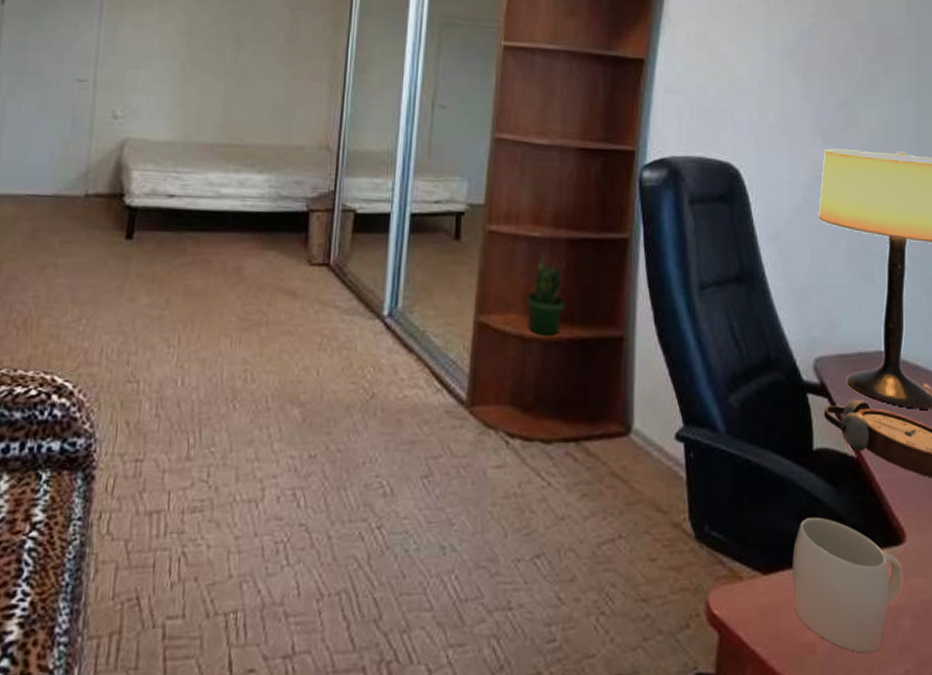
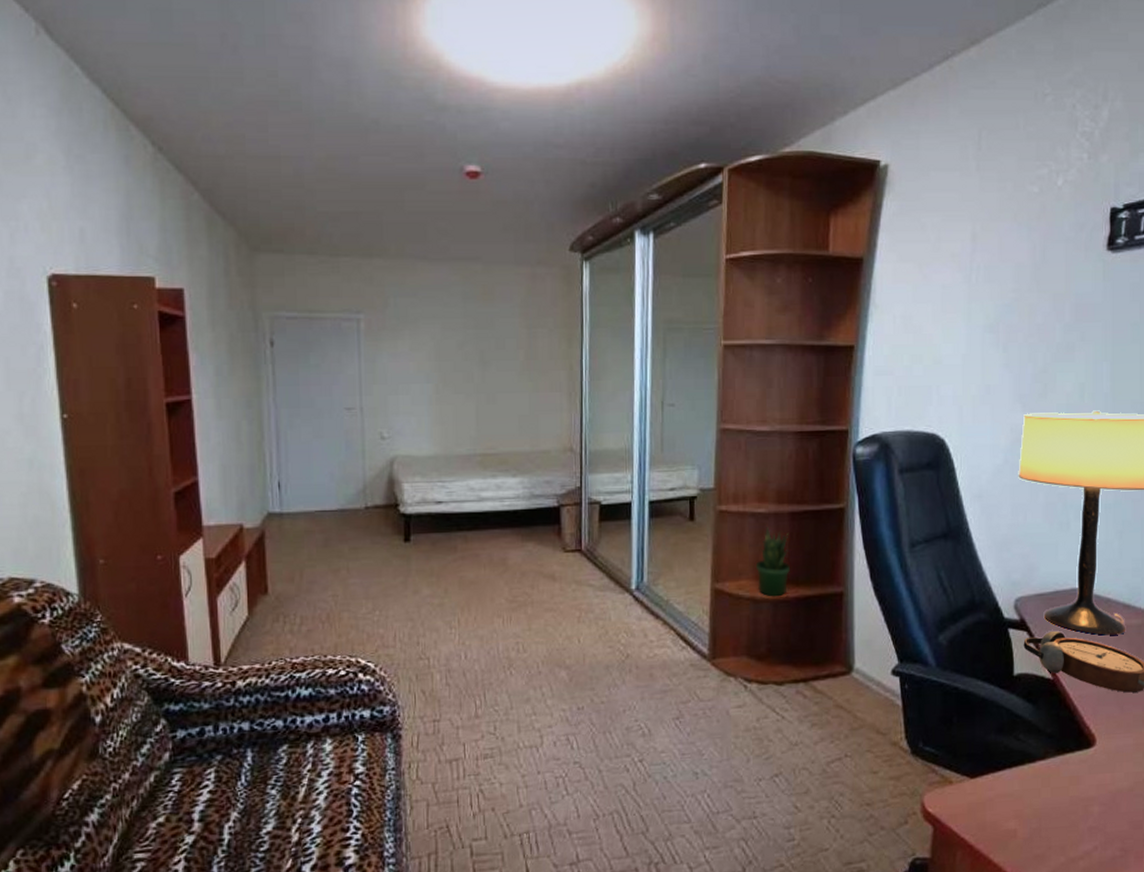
mug: present [792,518,903,653] -> none [996,730,1093,835]

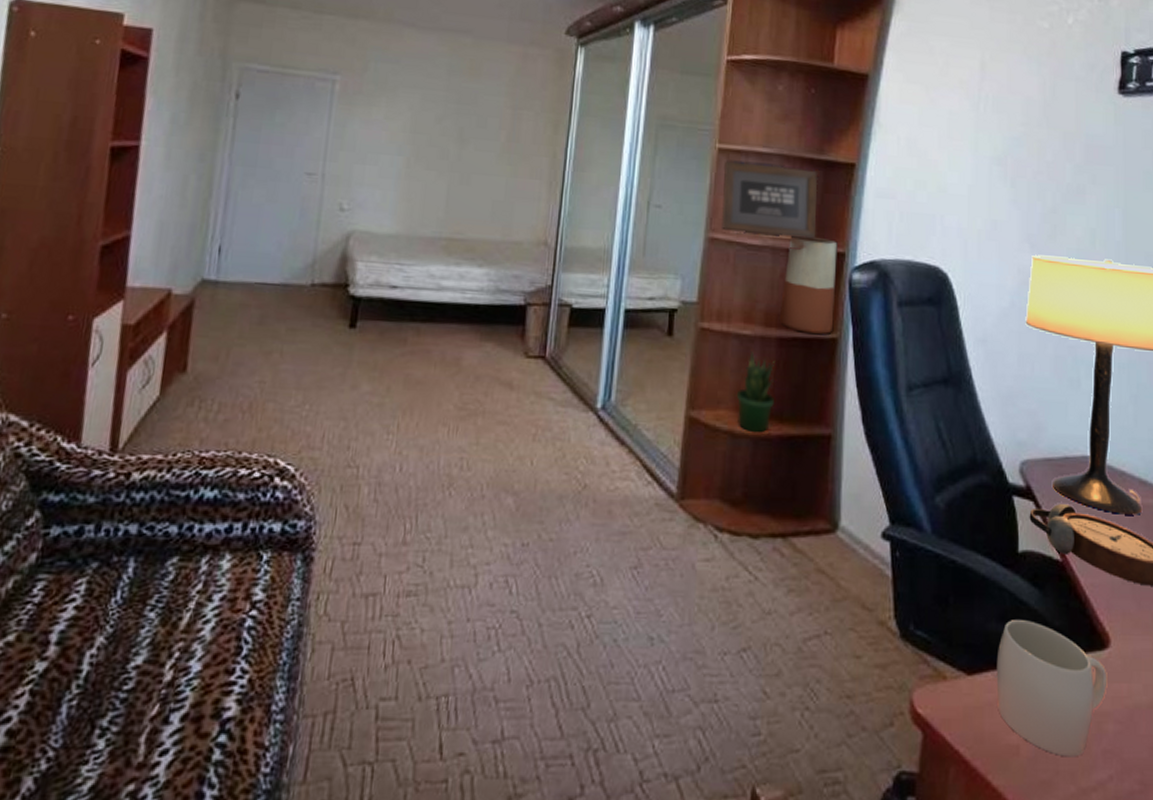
picture frame: none [731,355,820,422] -> present [722,161,818,239]
vase: none [790,419,841,507] -> present [779,236,838,335]
mug: none [996,730,1093,835] -> present [996,620,1108,757]

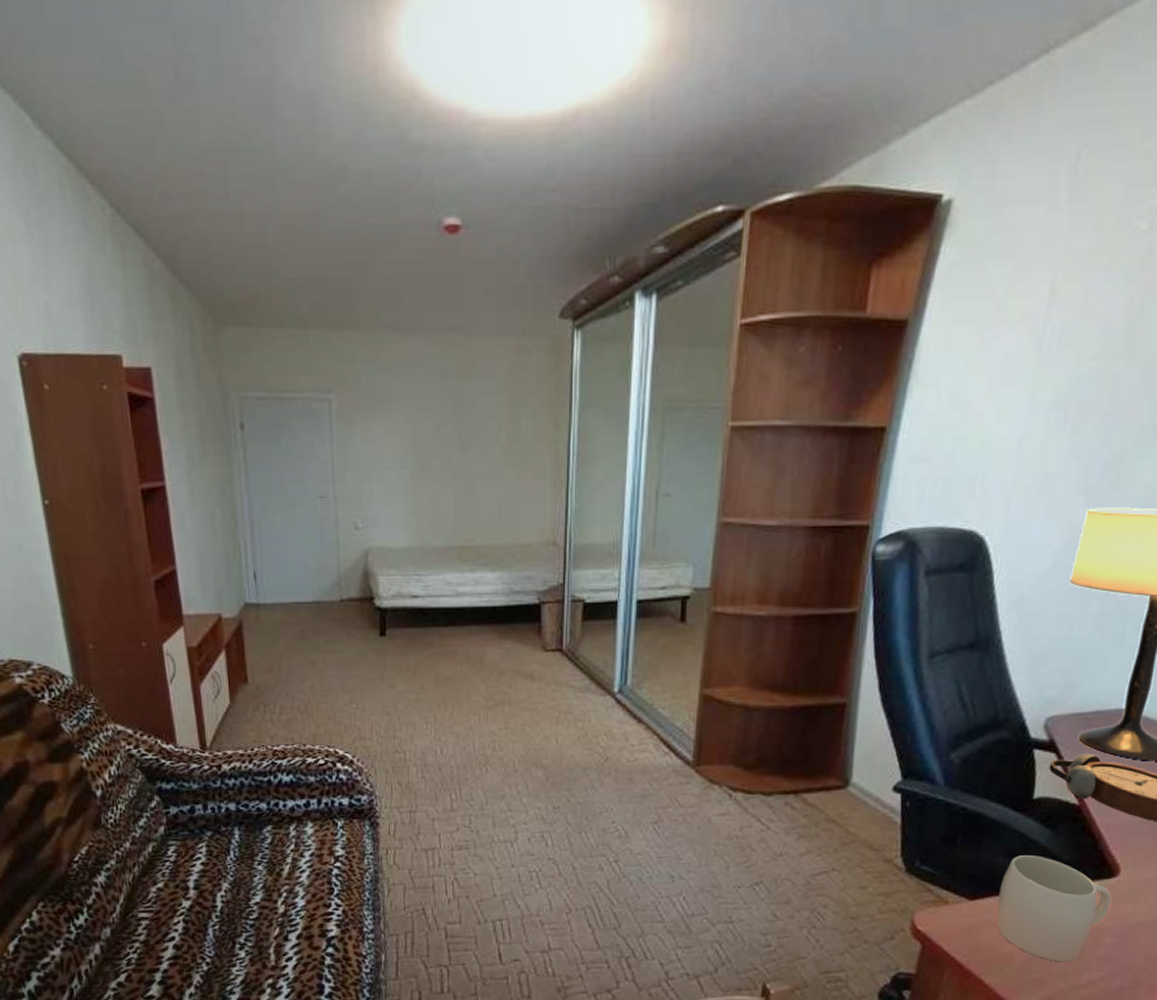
picture frame: present [722,161,818,239] -> none [735,438,843,515]
planter: present [737,351,776,435] -> none [751,631,791,707]
vase: present [779,236,838,335] -> none [795,512,862,610]

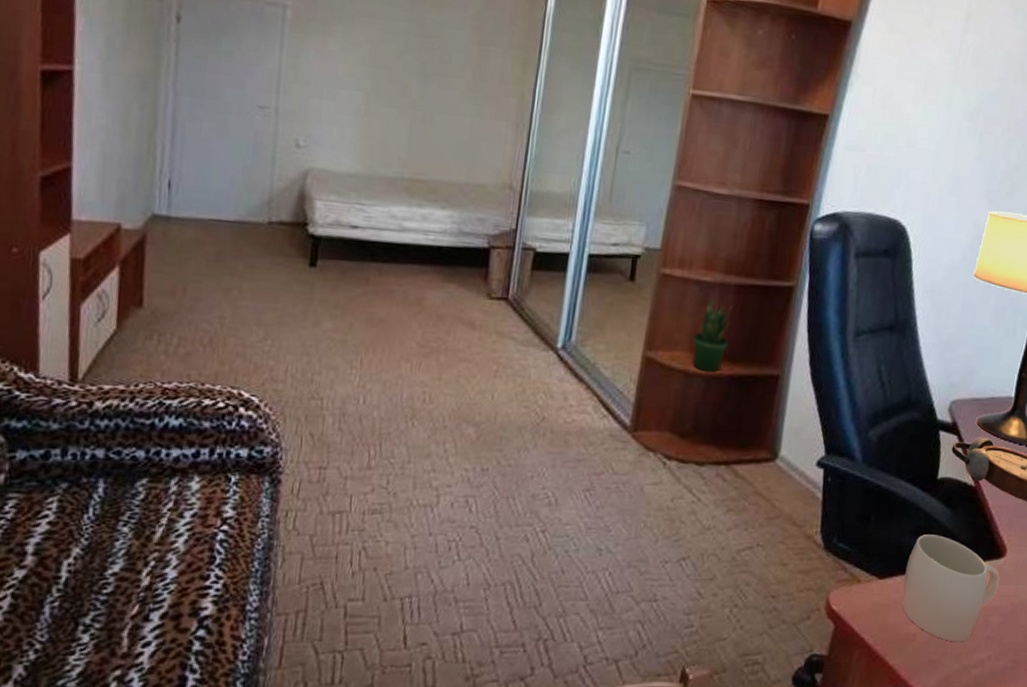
planter: none [751,631,791,707] -> present [692,297,733,374]

